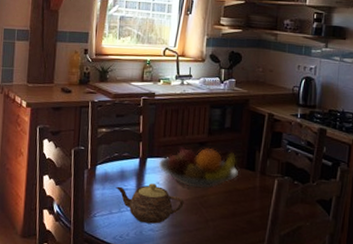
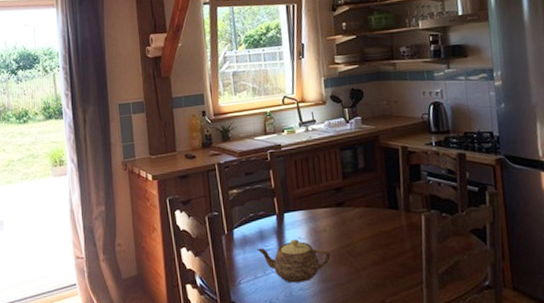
fruit bowl: present [158,147,238,189] -> none [296,192,382,237]

